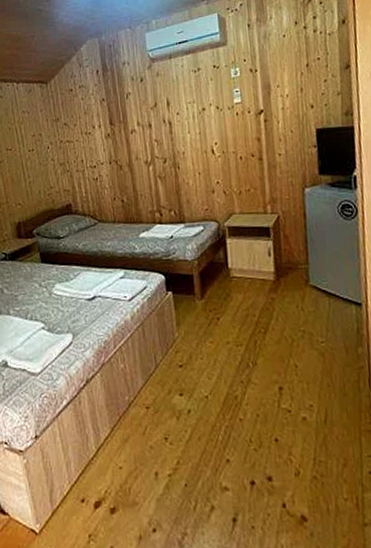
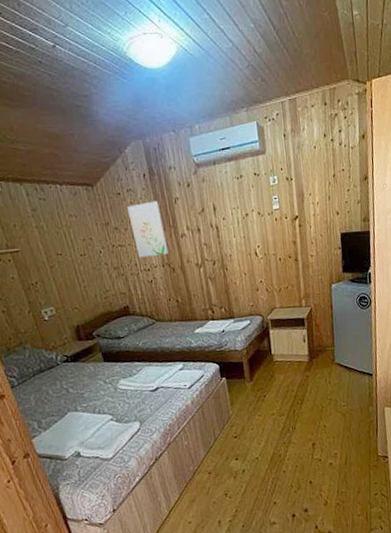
wall art: none [78,96,117,154] -> present [127,200,169,258]

